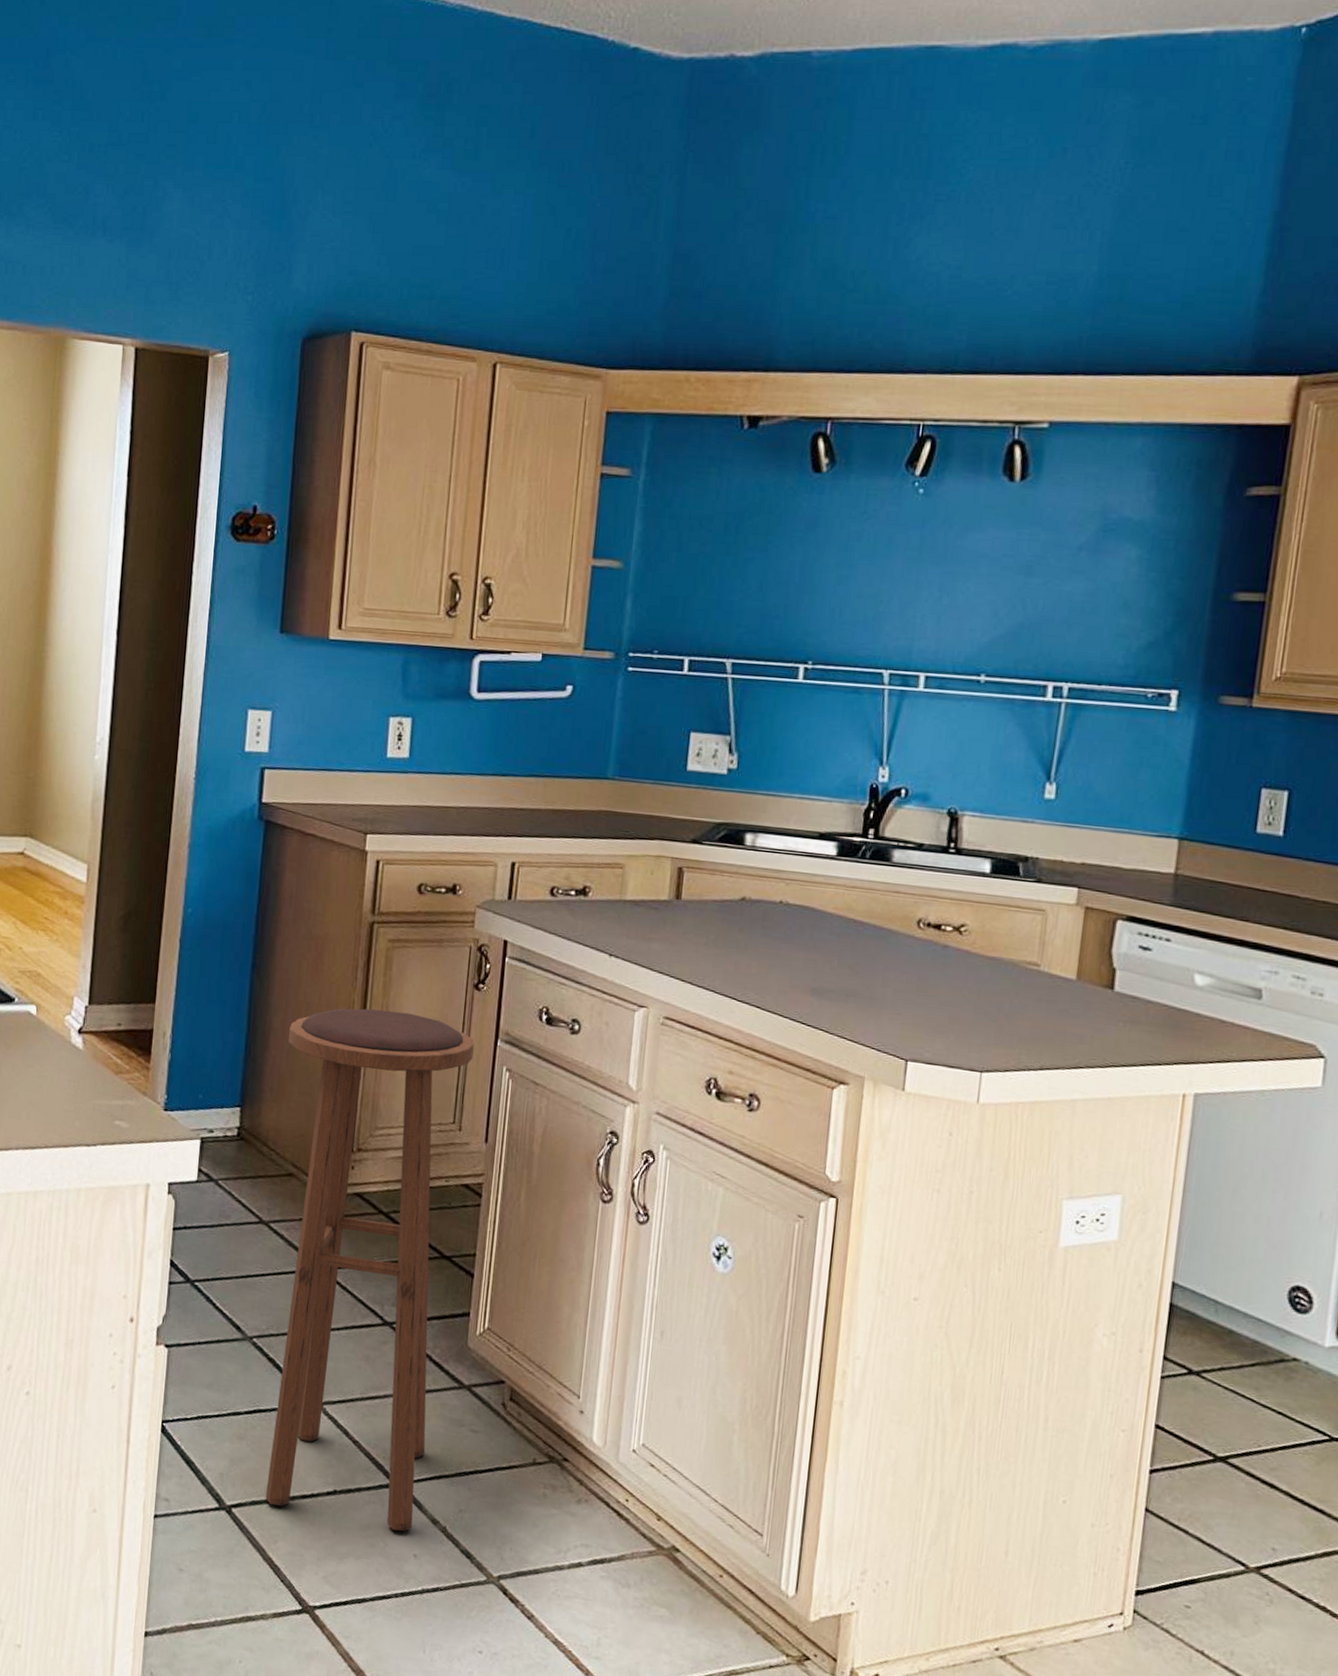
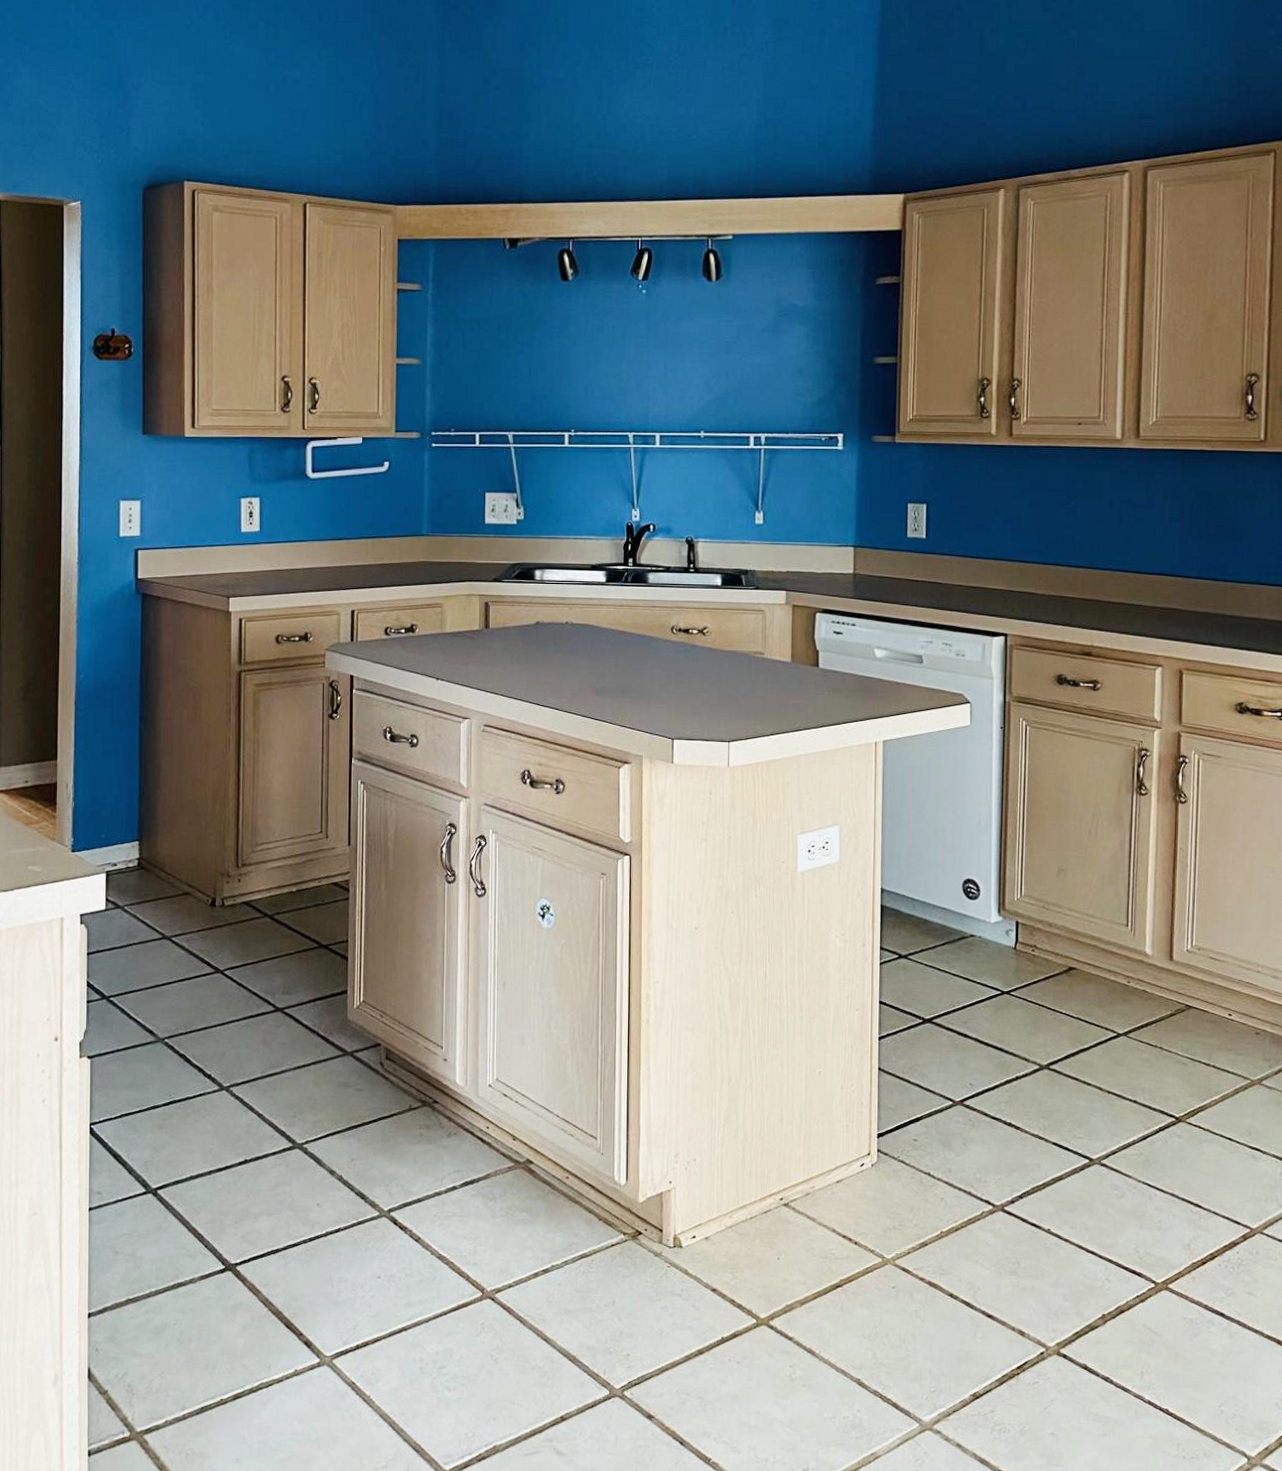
stool: present [265,1008,474,1531] -> none [176,744,333,1186]

